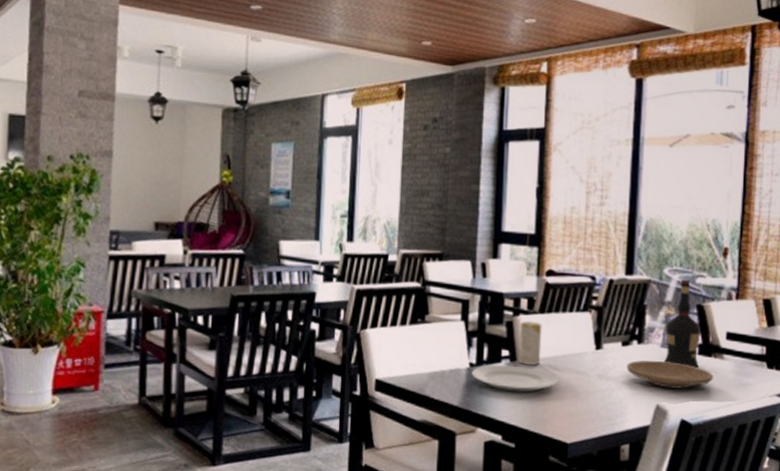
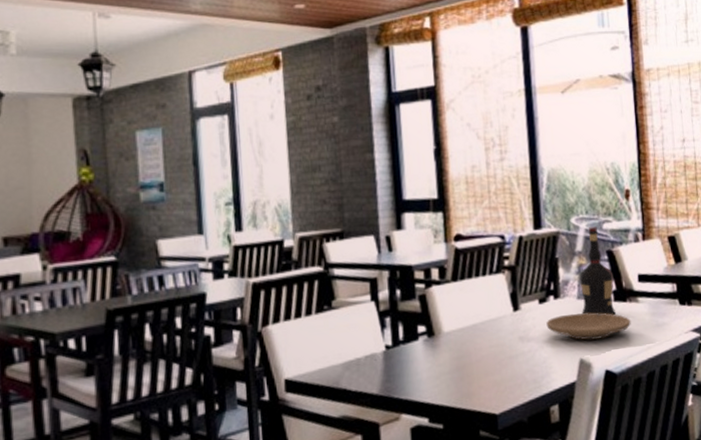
plate: present [472,365,558,392] -> none [389,340,479,369]
candle: present [518,320,542,366] -> none [433,290,459,339]

